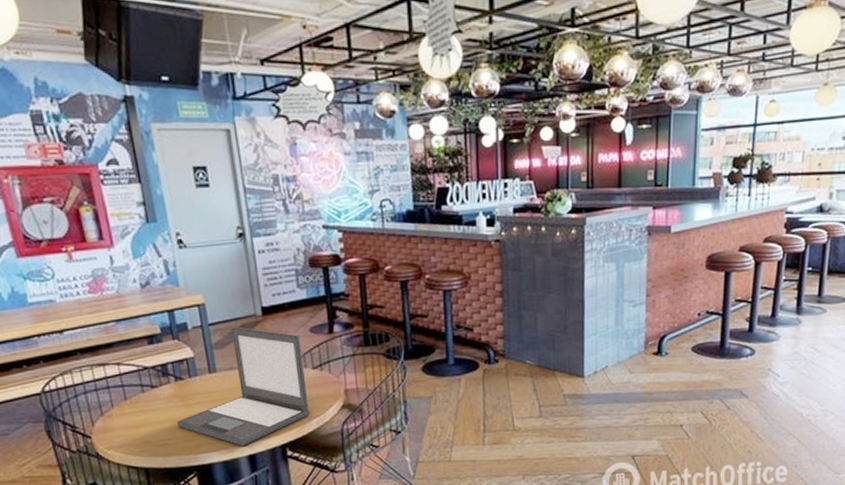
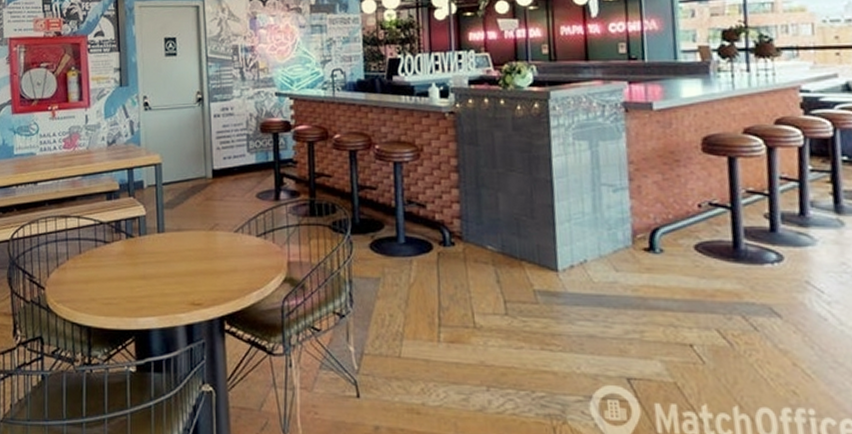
laptop: present [177,327,311,447] -> none [123,188,252,314]

